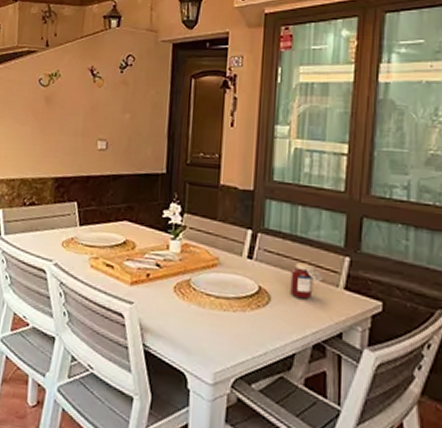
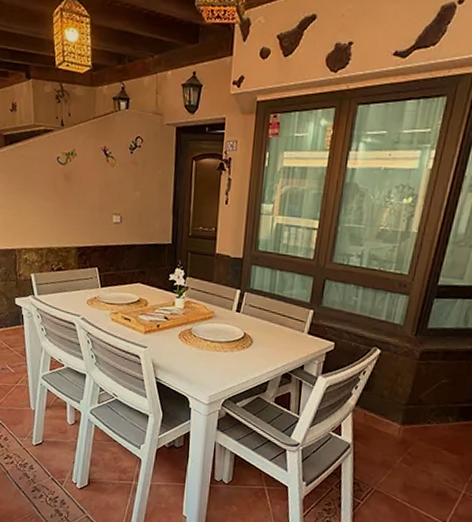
jar: present [290,262,324,300] -> none [267,314,294,342]

